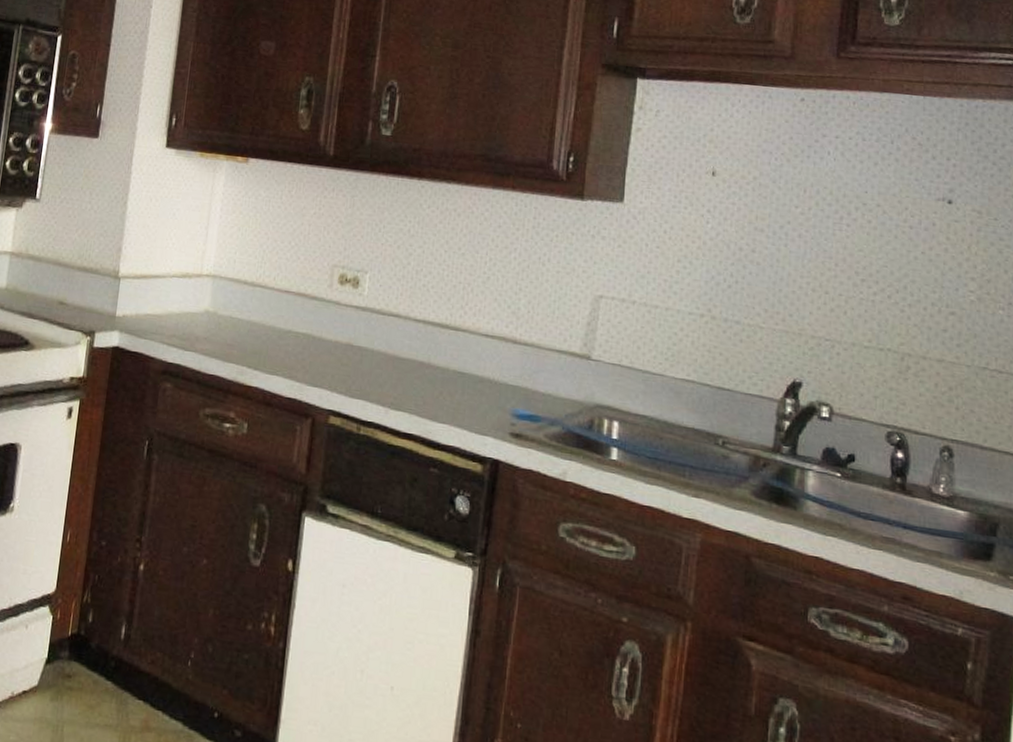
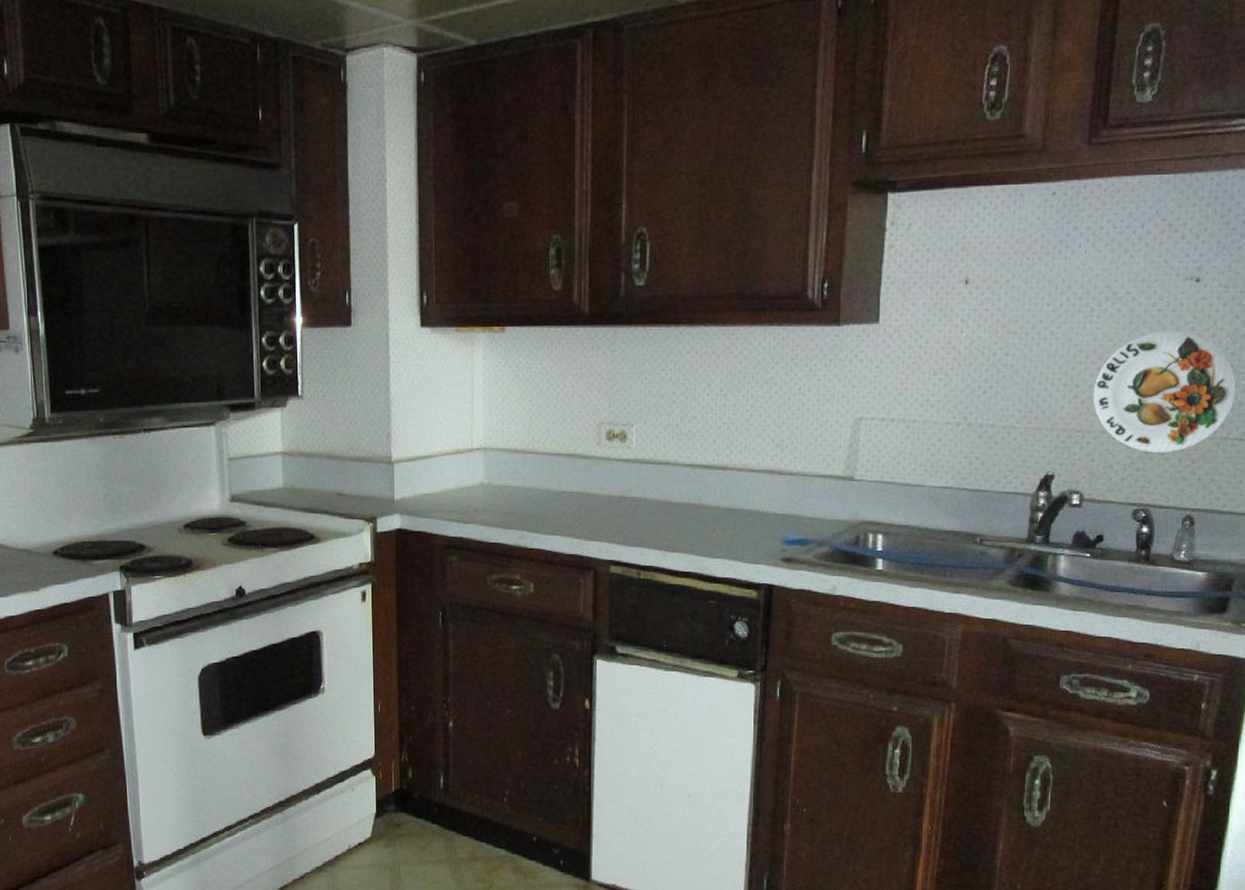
decorative plate: none [843,248,993,376] -> present [1093,331,1236,453]

